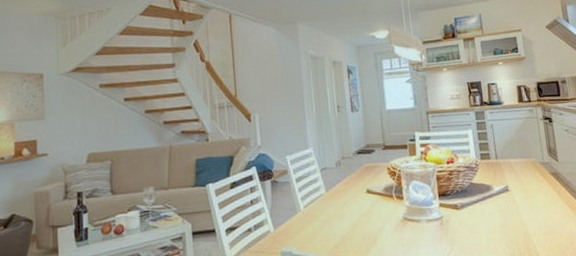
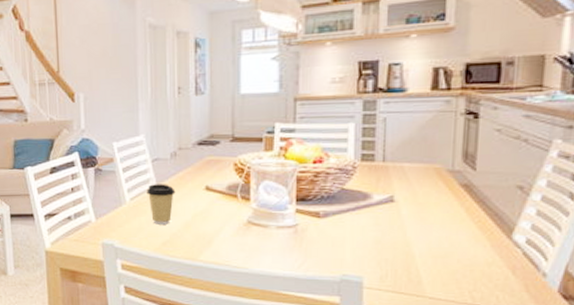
coffee cup: none [318,190,343,229] -> present [146,184,176,225]

